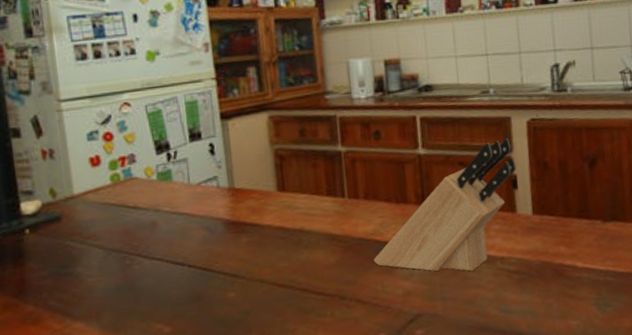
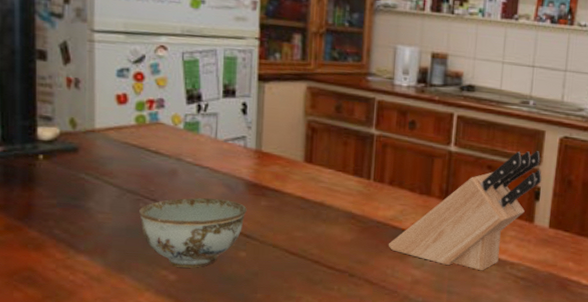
bowl: none [125,242,230,319] -> present [138,197,247,268]

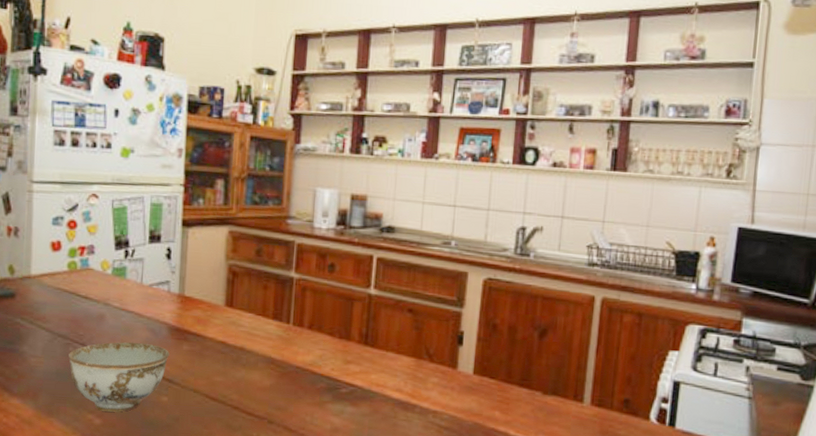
knife block: present [388,151,542,271] -> none [307,293,465,420]

